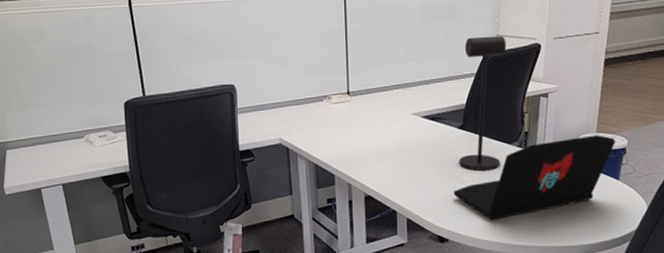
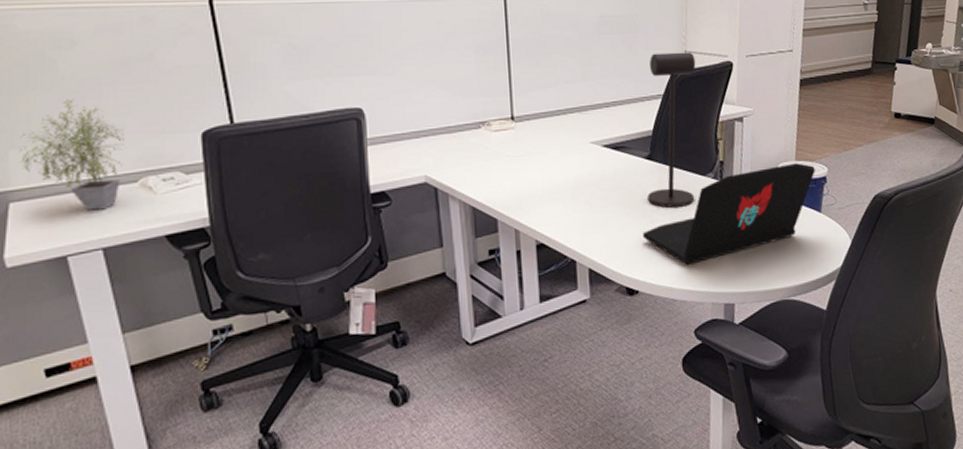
potted plant: none [12,77,75,157] -> present [19,99,124,211]

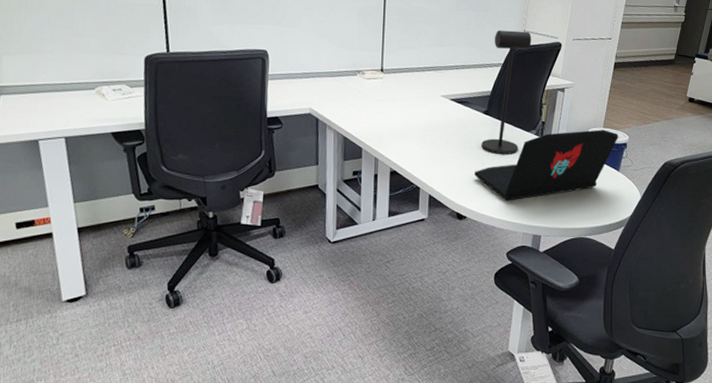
potted plant: present [19,99,124,211] -> none [10,21,88,108]

